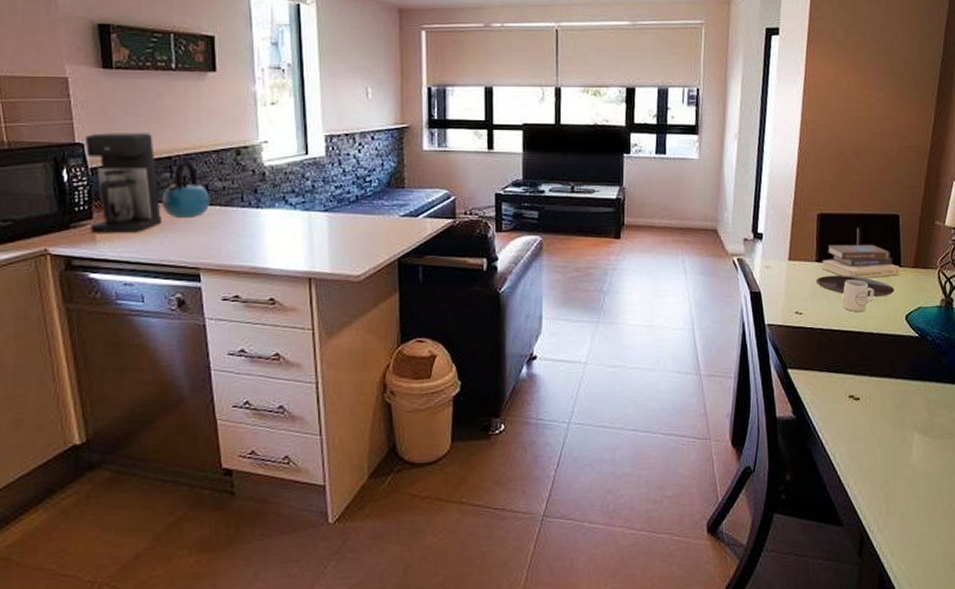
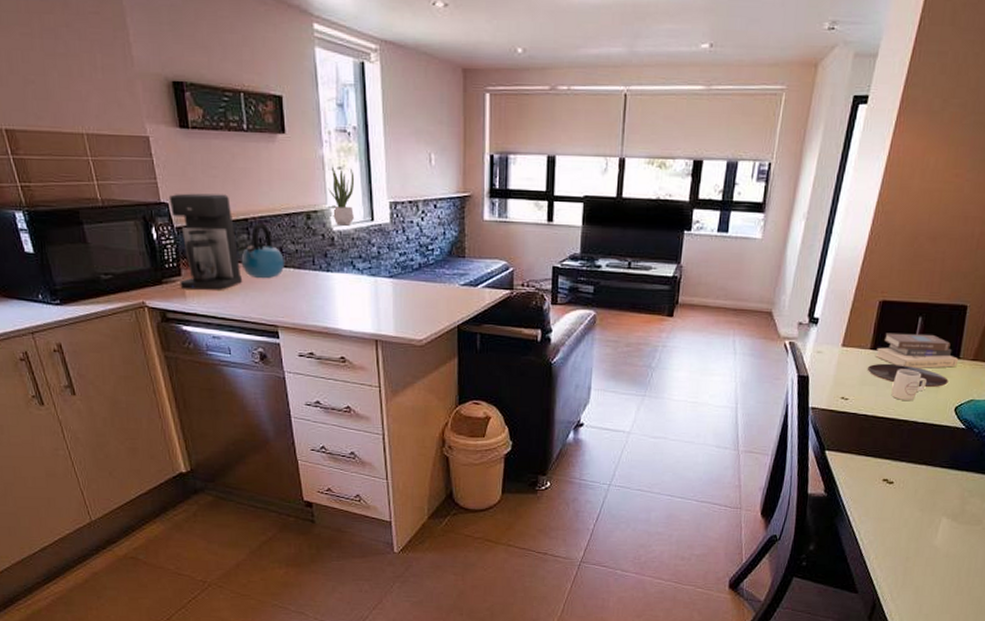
potted plant: none [260,103,288,160] -> present [328,168,355,226]

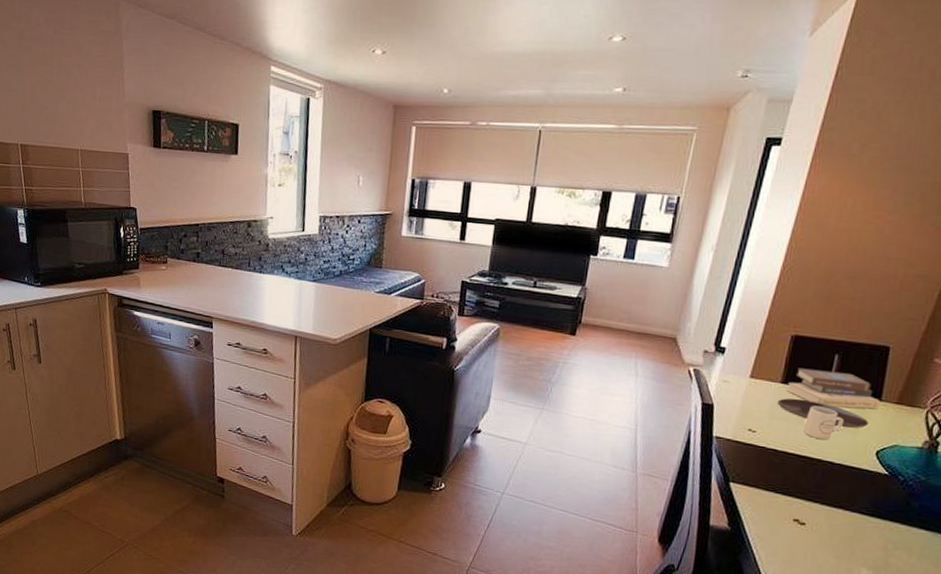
coffee maker: present [168,193,243,292] -> none [137,200,189,284]
kettle: present [241,223,285,278] -> none [189,228,225,276]
potted plant: present [328,168,355,226] -> none [268,185,292,235]

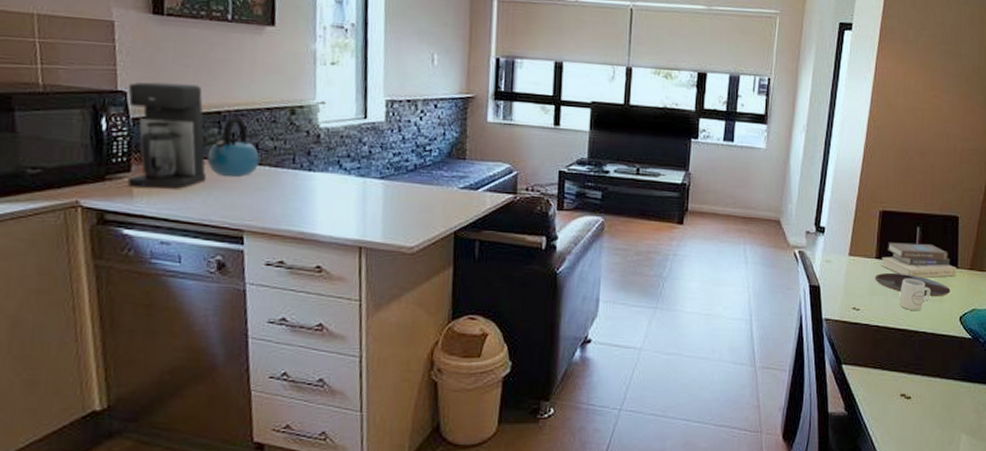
coffee maker: none [137,200,189,284] -> present [127,82,207,191]
kettle: none [189,228,225,276] -> present [207,116,260,177]

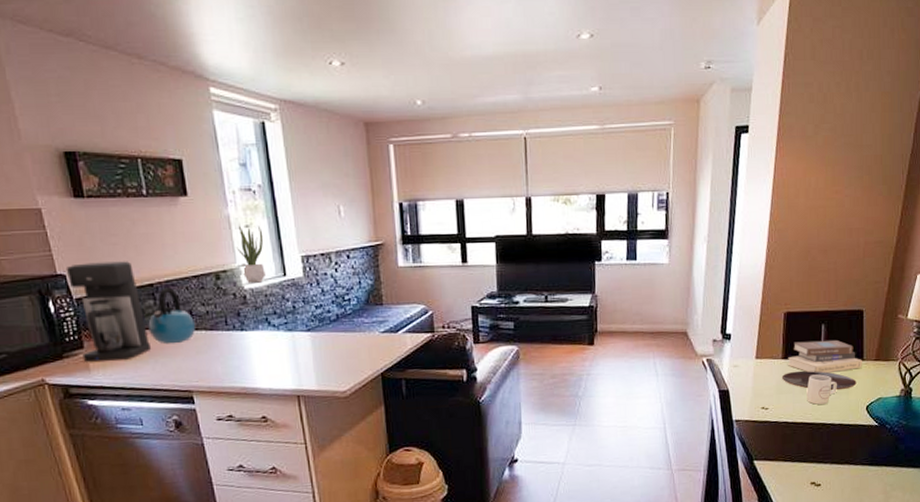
potted plant: none [318,63,349,123] -> present [236,226,265,283]

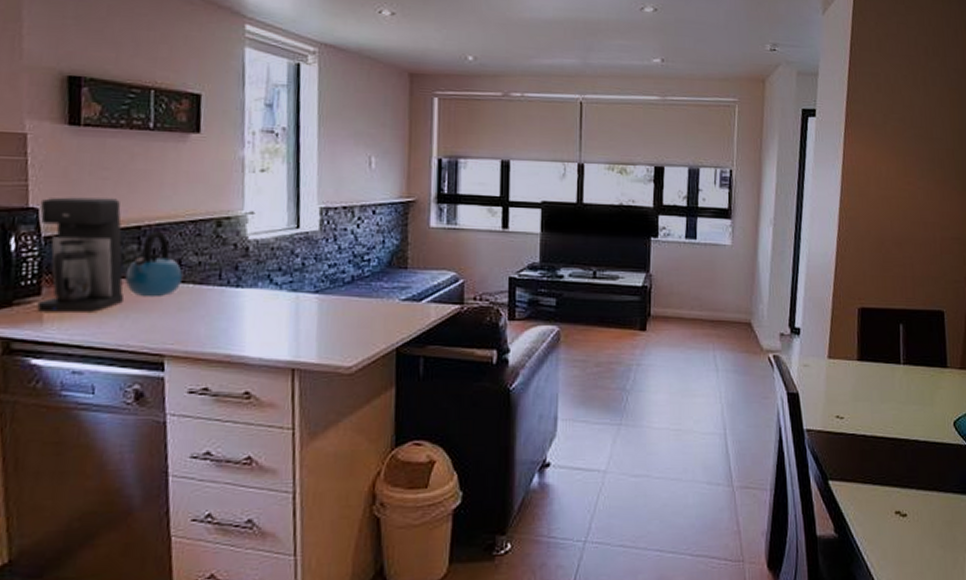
potted plant: present [236,226,265,283] -> none [247,170,280,234]
plate: present [781,370,857,391] -> none [857,375,941,401]
books: present [787,340,863,373] -> none [863,342,947,379]
mug: present [806,374,837,405] -> none [886,381,920,418]

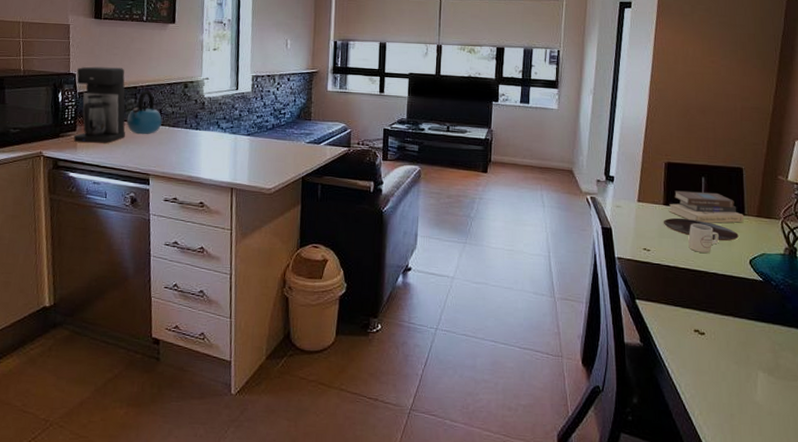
plate: none [857,375,941,401] -> present [663,217,739,242]
books: none [863,342,947,379] -> present [668,190,745,223]
mug: none [886,381,920,418] -> present [688,223,719,254]

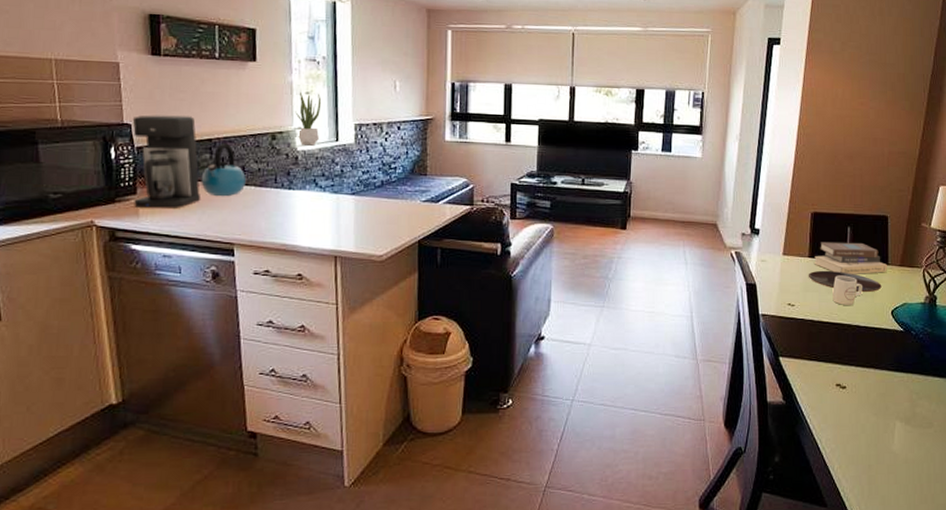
potted plant: none [204,49,226,93] -> present [295,92,322,146]

